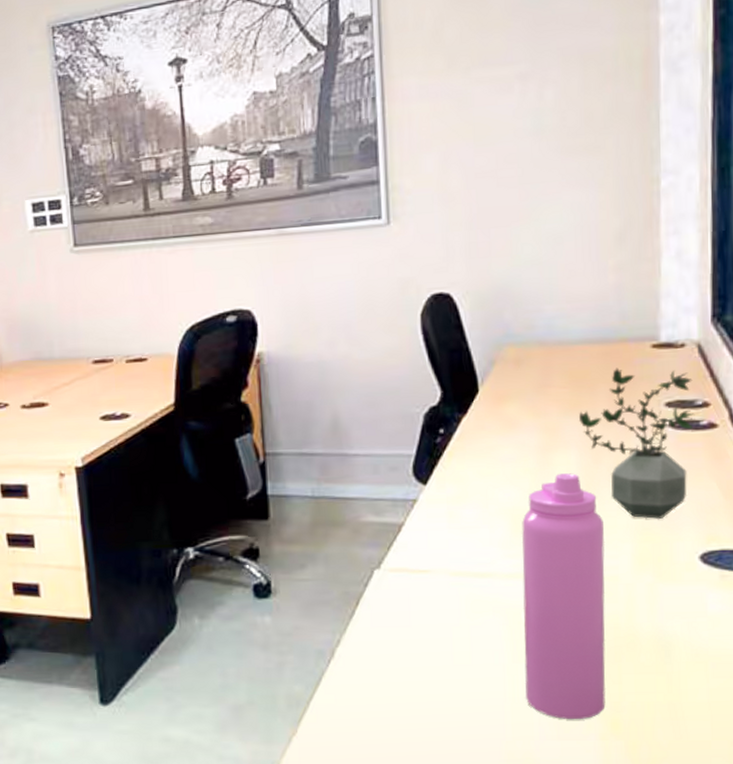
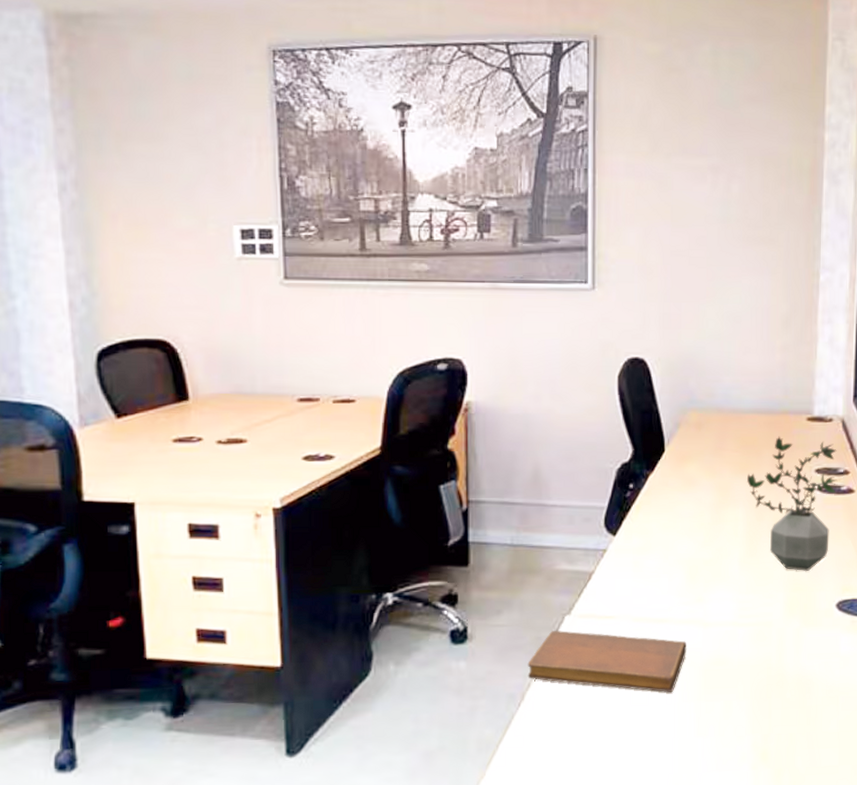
notebook: none [336,584,516,652] -> present [527,629,688,692]
water bottle: present [521,473,606,720] -> none [692,529,762,753]

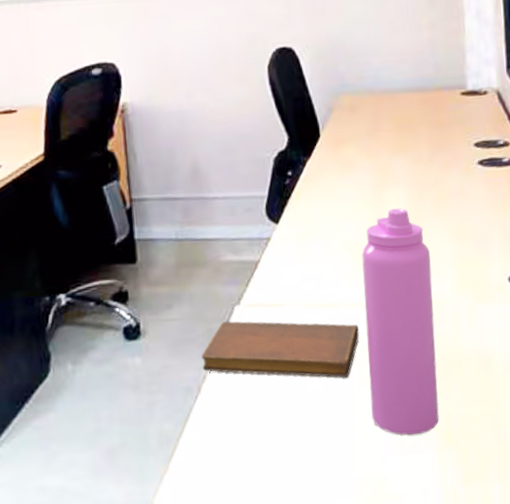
water bottle: none [692,529,762,753] -> present [362,208,439,436]
potted plant: present [746,436,838,571] -> none [405,113,499,247]

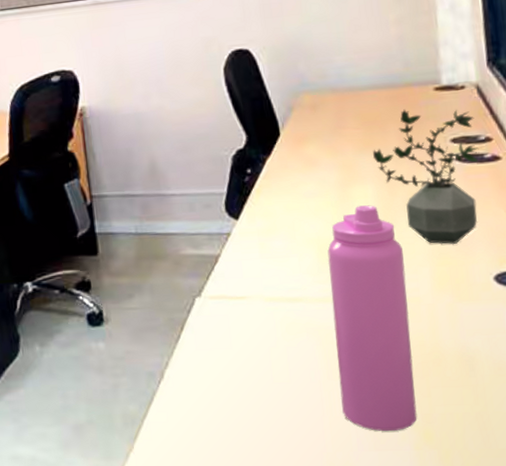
notebook: present [201,320,360,378] -> none [163,311,327,370]
potted plant: none [405,113,499,247] -> present [372,109,480,244]

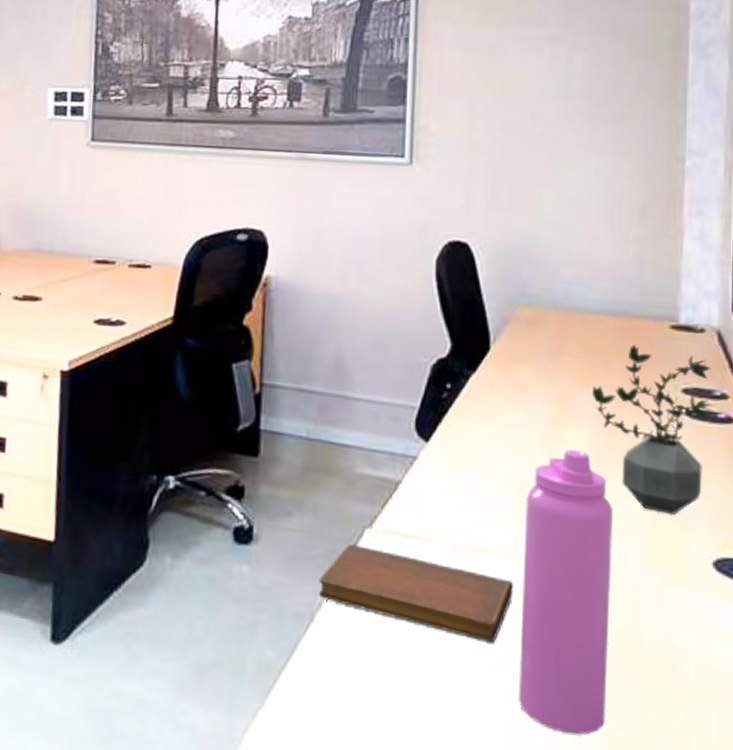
notebook: none [163,311,327,370] -> present [318,543,514,642]

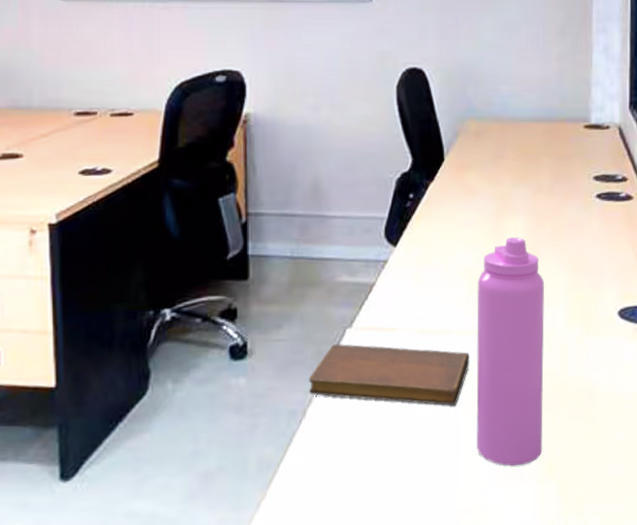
potted plant: present [591,344,713,514] -> none [526,144,616,279]

